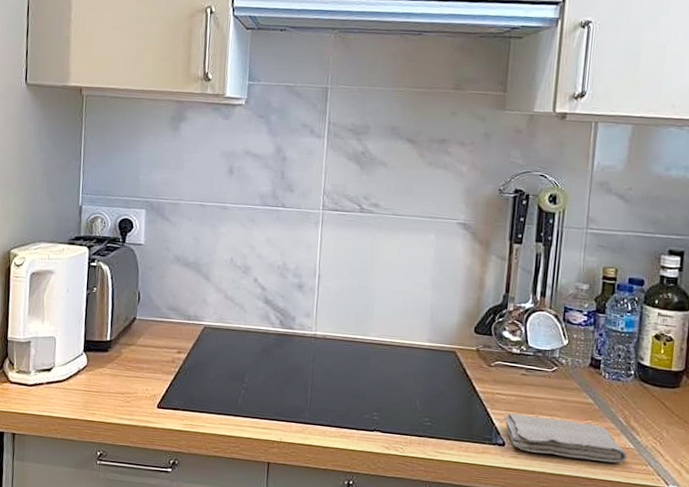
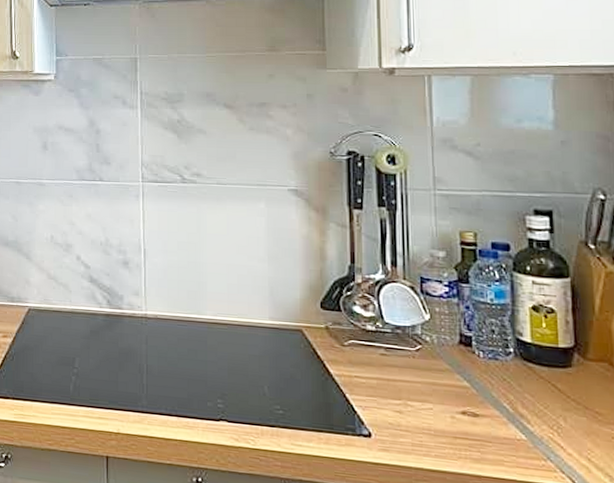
washcloth: present [503,413,627,463] -> none [366,399,520,457]

